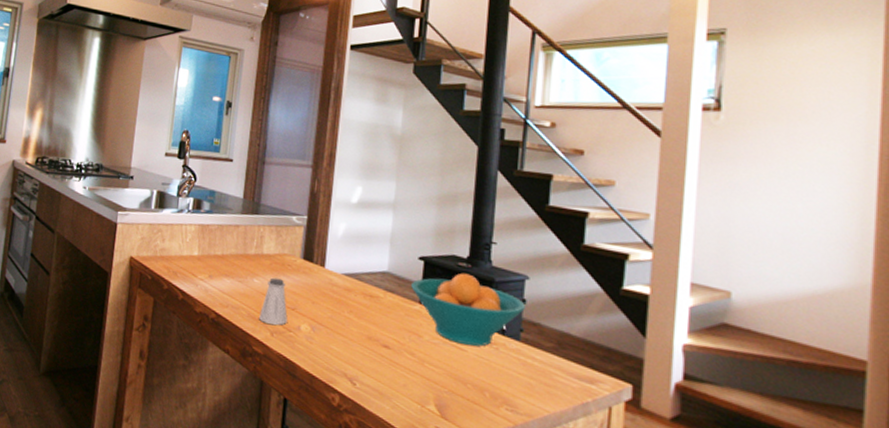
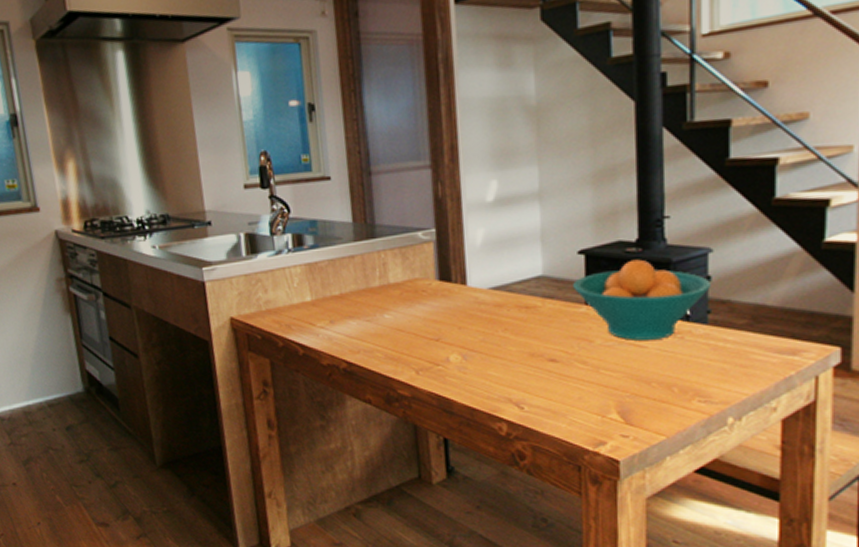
saltshaker: present [259,277,288,326] -> none [398,308,433,363]

